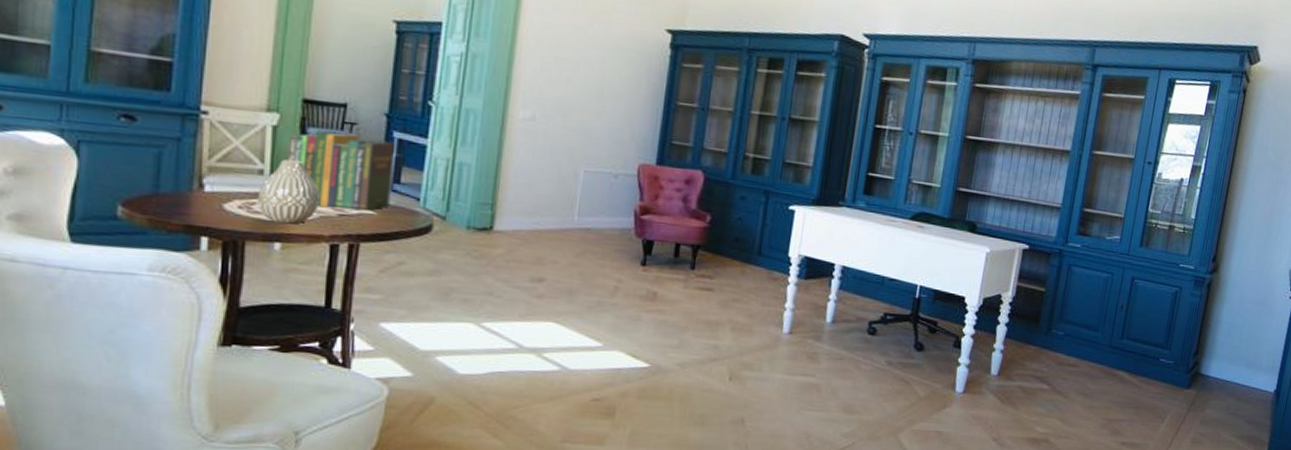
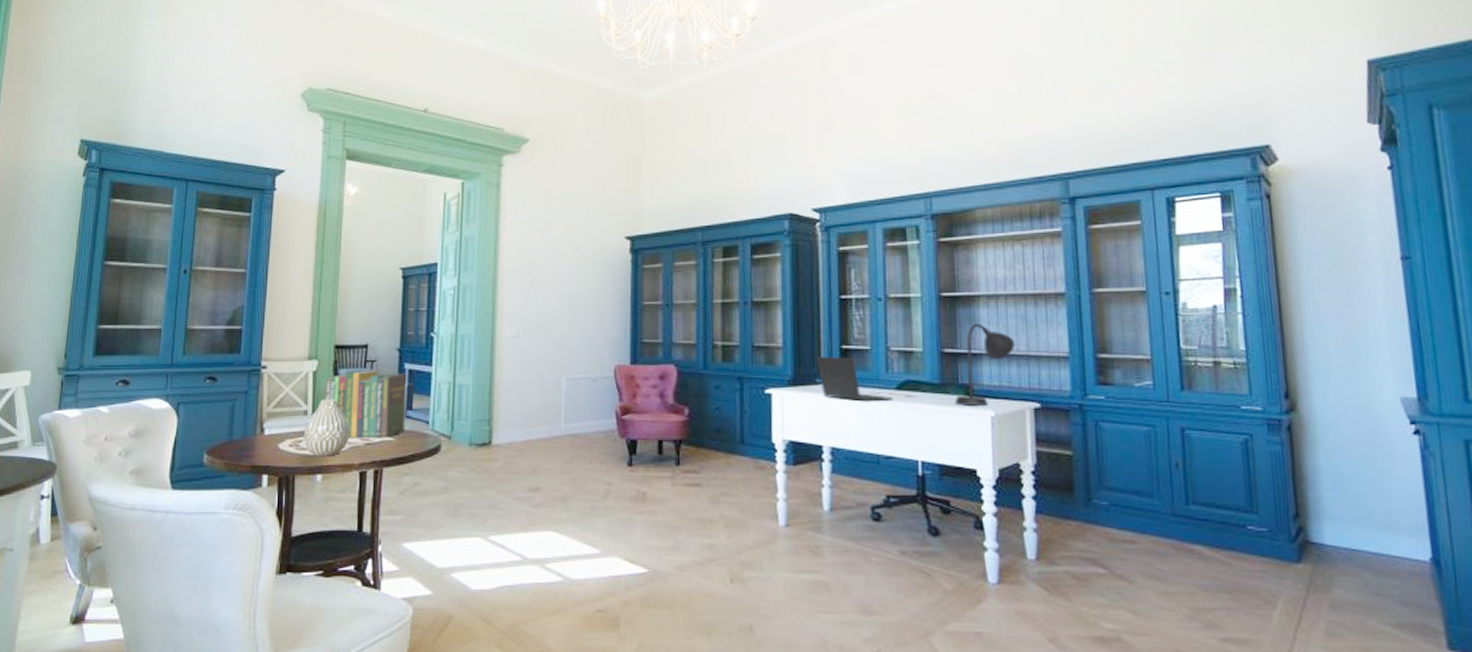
laptop: none [842,181,906,229] -> present [816,357,893,401]
desk lamp: none [958,167,1020,243] -> present [954,323,1015,406]

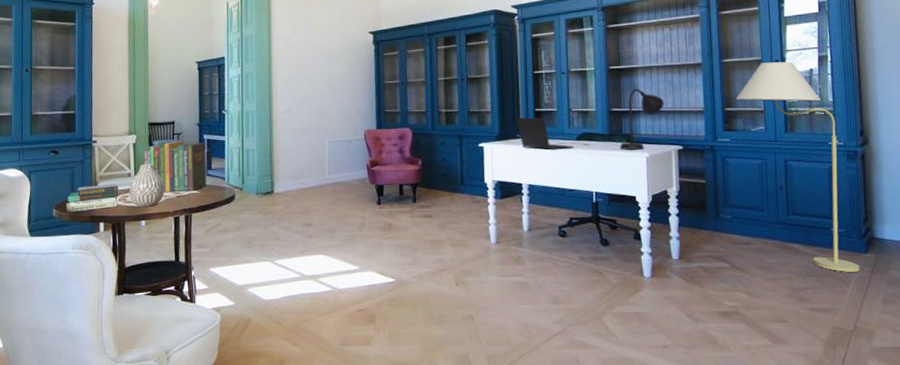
books: none [221,423,291,460] -> present [66,183,119,213]
floor lamp: none [1112,294,1291,589] -> present [736,61,860,272]

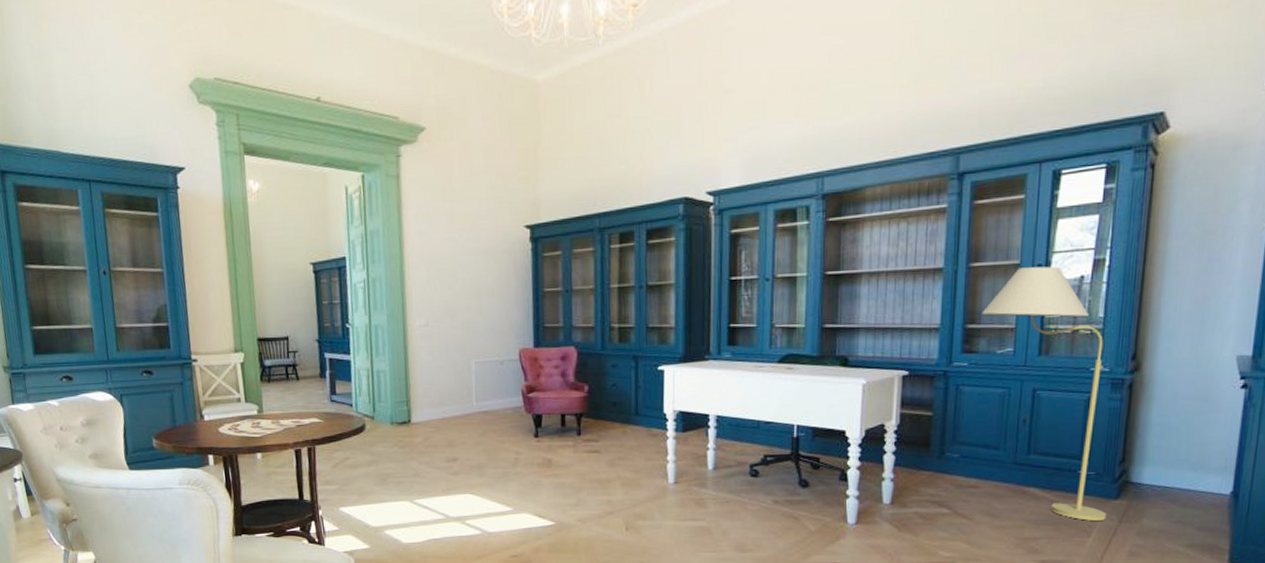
books: present [66,183,119,213] -> none [167,410,229,443]
vase: present [128,163,165,207] -> none [239,386,282,438]
books: present [143,141,207,193] -> none [253,360,332,422]
laptop: present [516,117,574,150] -> none [706,334,775,374]
desk lamp: present [619,88,664,150] -> none [830,299,891,376]

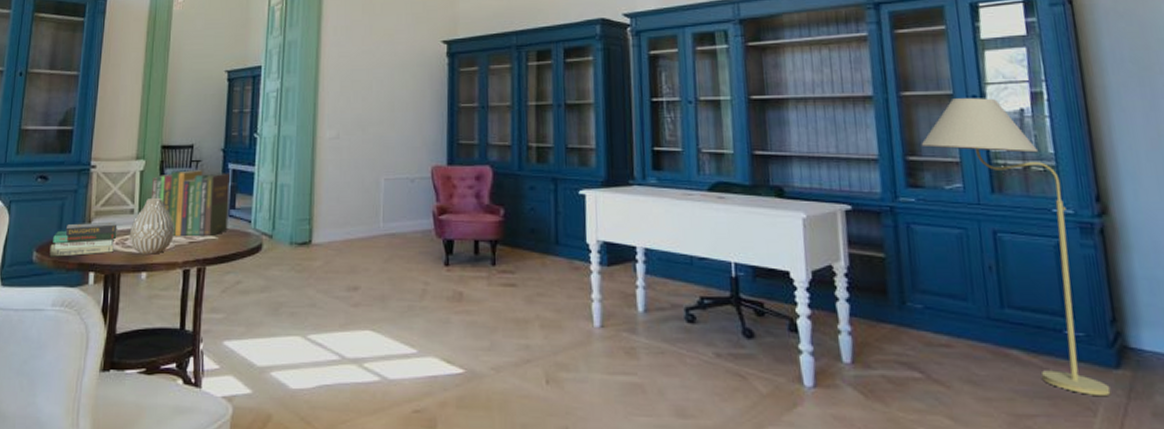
books: none [167,410,229,443] -> present [49,221,118,257]
vase: none [239,386,282,438] -> present [129,197,174,254]
books: none [253,360,332,422] -> present [150,170,231,237]

